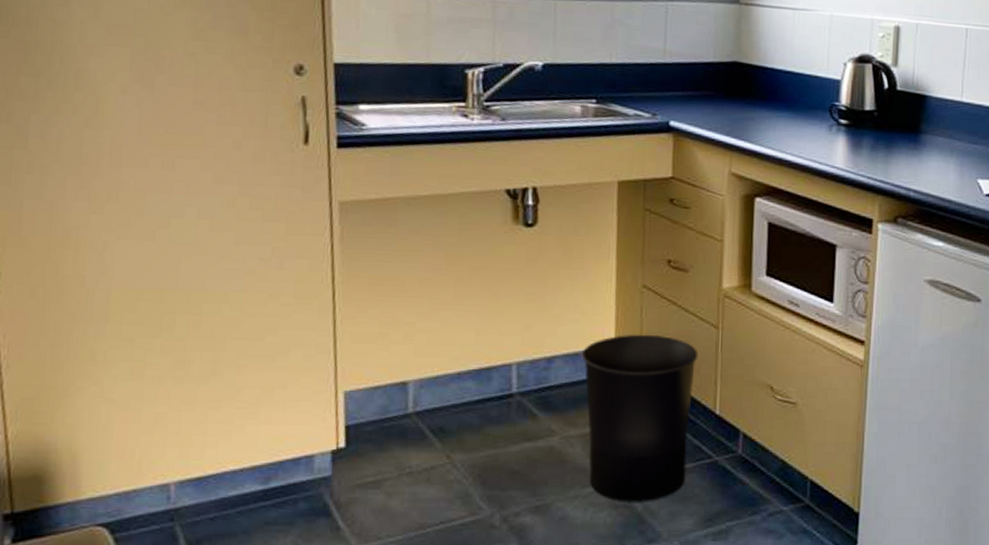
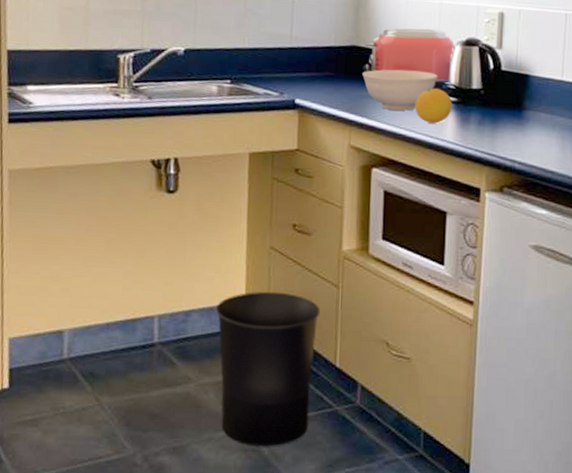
bowl: none [744,88,828,134] -> present [362,69,438,111]
toaster: none [745,42,846,118] -> present [363,27,455,96]
fruit: none [802,109,842,148] -> present [415,88,452,124]

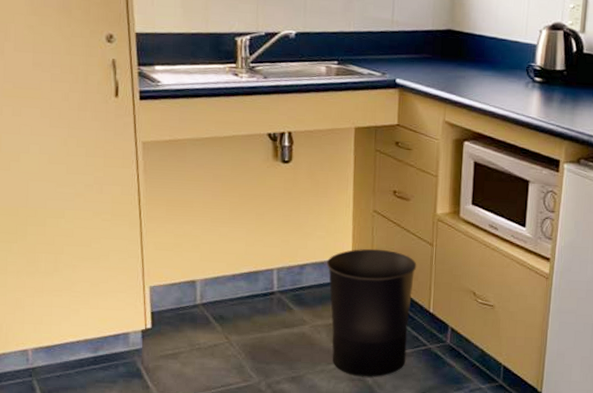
bowl: present [362,69,438,111] -> none [457,52,526,90]
toaster: present [363,27,455,96] -> none [457,13,542,76]
fruit: present [415,88,452,124] -> none [503,69,537,102]

